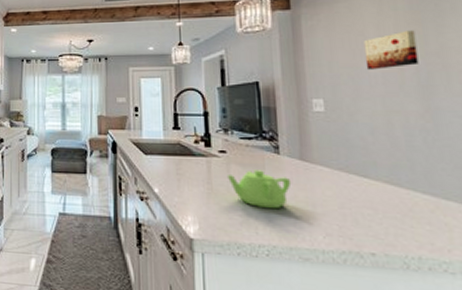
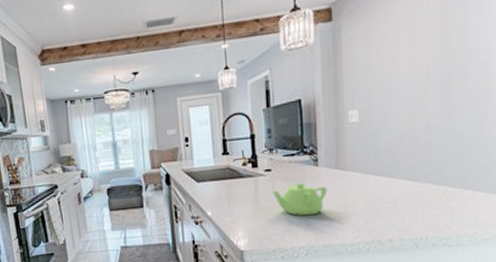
wall art: present [363,30,419,70] -> none [397,33,443,77]

